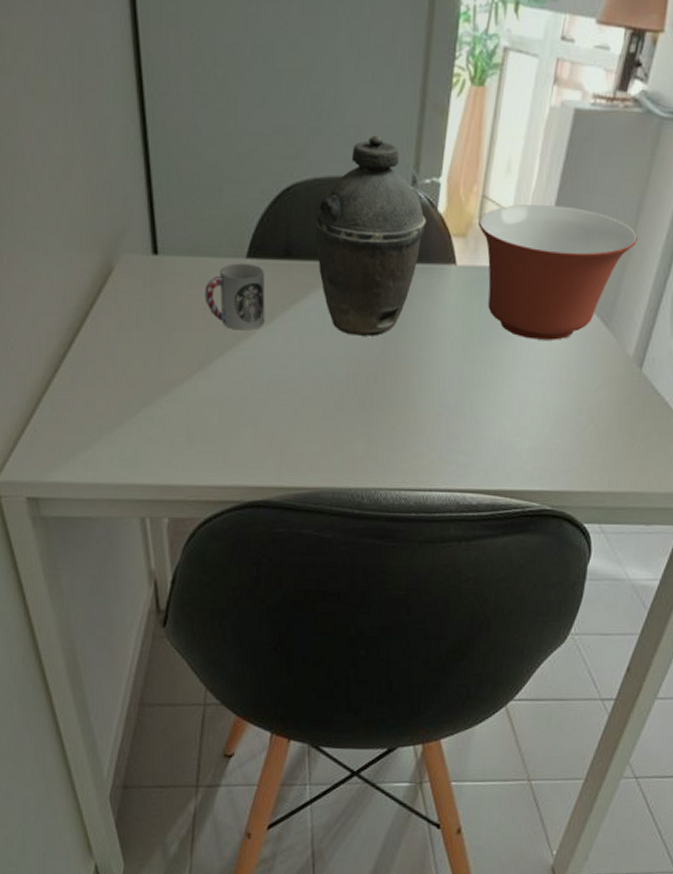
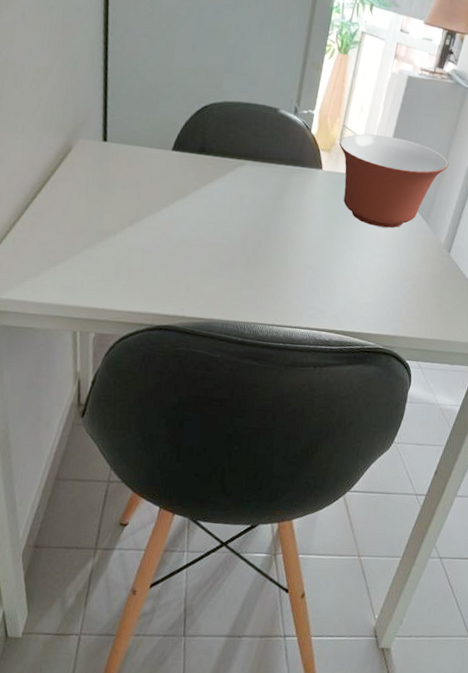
cup: present [205,263,265,331] -> none [138,153,185,201]
kettle: present [314,135,426,336] -> none [223,78,303,213]

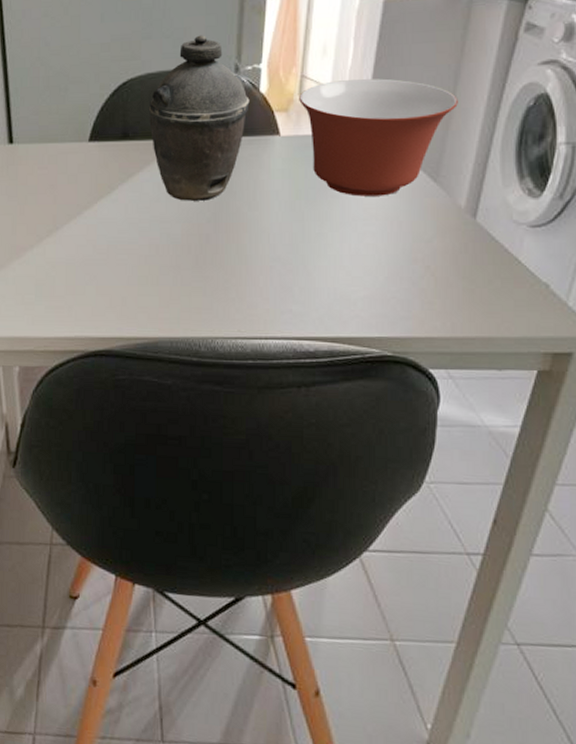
kettle: none [223,78,303,213] -> present [148,35,250,201]

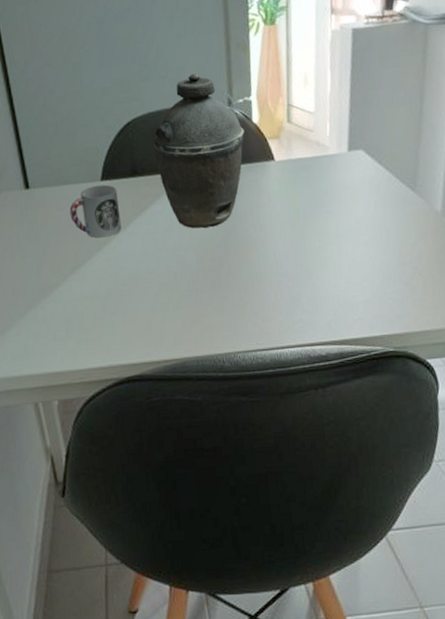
cup: none [52,146,106,202] -> present [69,184,122,238]
mixing bowl: present [299,78,458,197] -> none [288,102,426,211]

